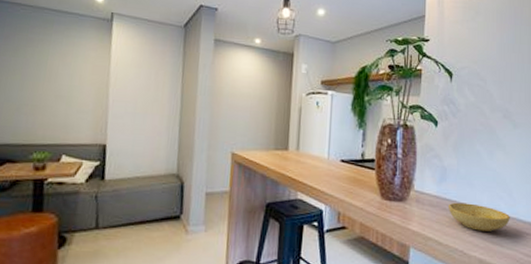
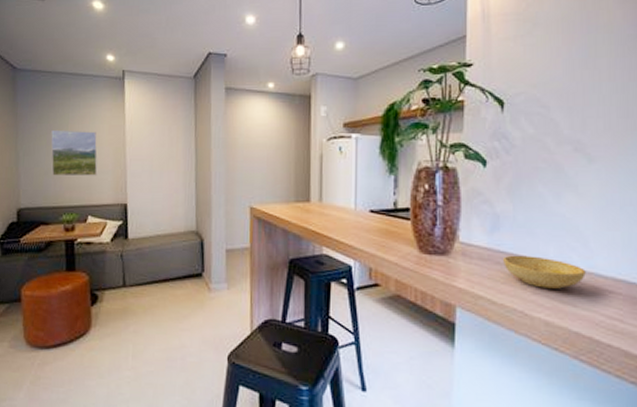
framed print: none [24,64,79,115] -> present [51,129,98,177]

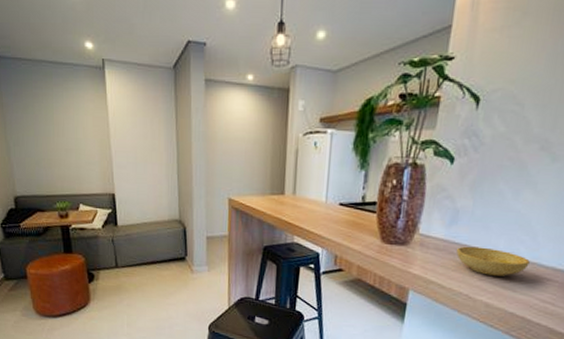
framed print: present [51,129,98,177] -> none [38,120,85,167]

